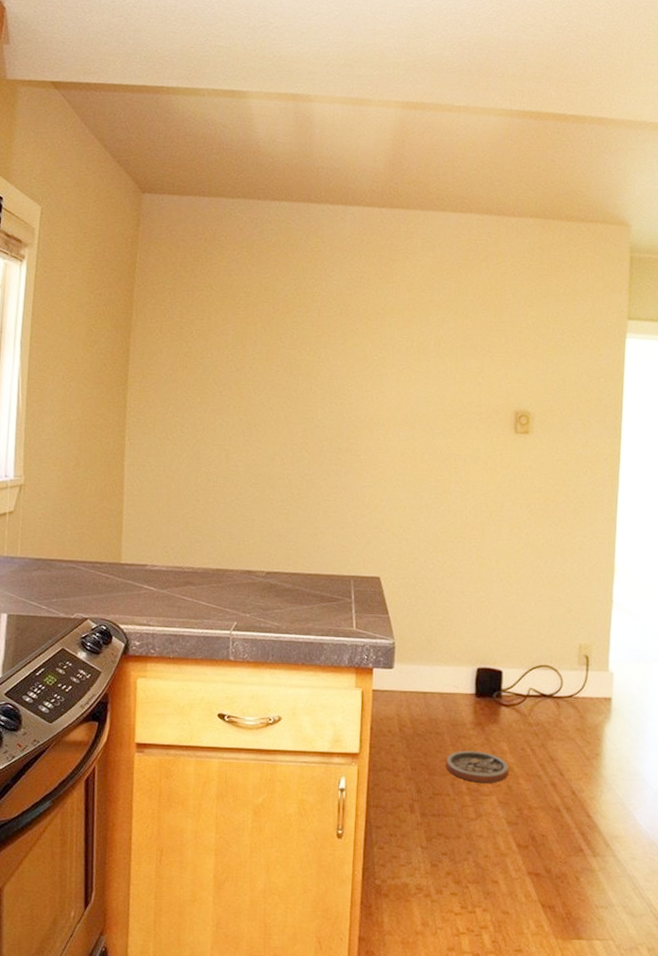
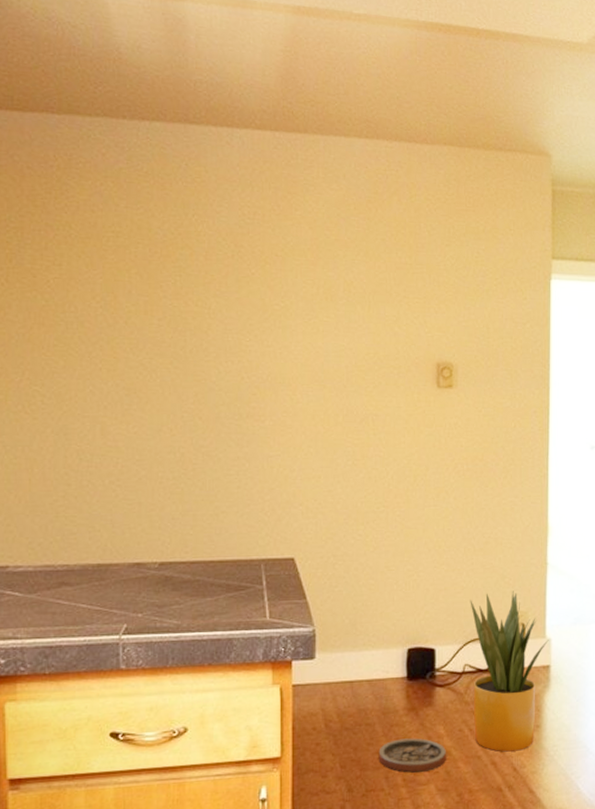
planter: none [535,624,611,776] -> present [470,591,549,752]

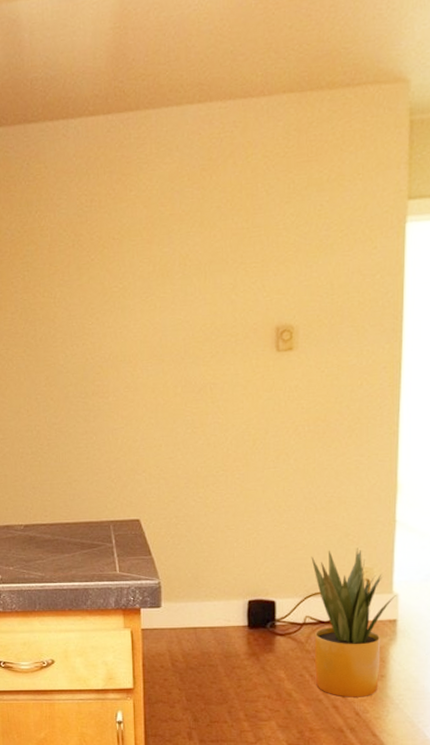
pet bowl: present [378,738,446,773] -> none [221,679,287,709]

